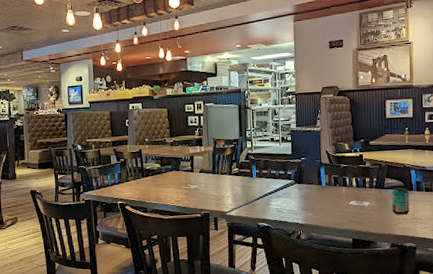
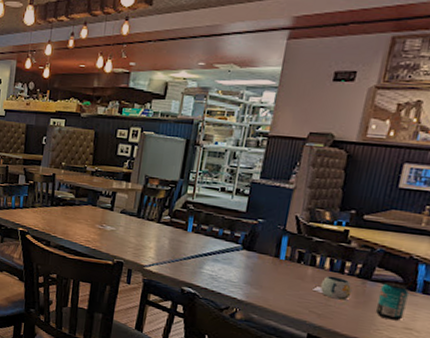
mug: none [353,191,374,208] -> present [320,275,352,300]

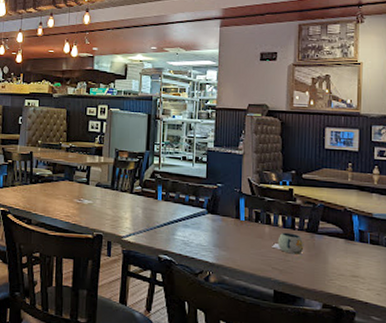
beverage can: present [375,282,409,321] -> none [326,234,349,270]

